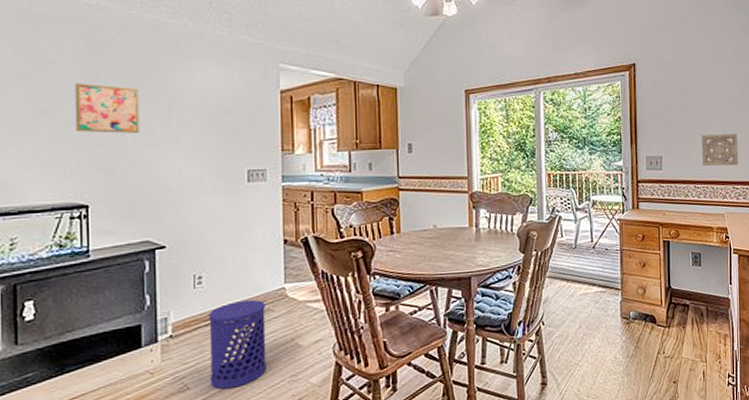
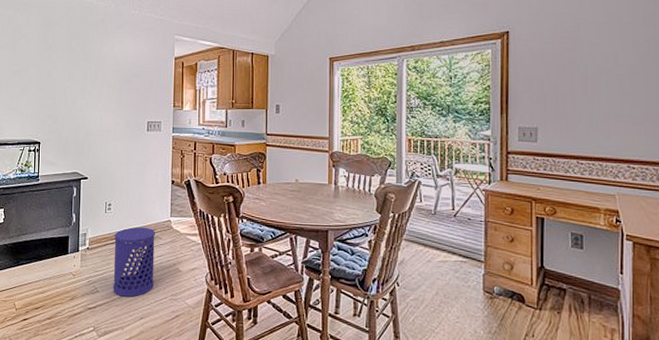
wall art: present [74,82,140,133] -> none [35,51,76,89]
wall ornament: present [701,134,738,166] -> none [588,107,636,143]

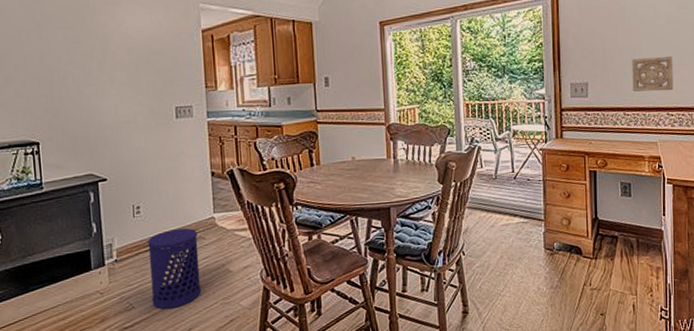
wall ornament: none [588,107,636,143] -> present [632,57,674,92]

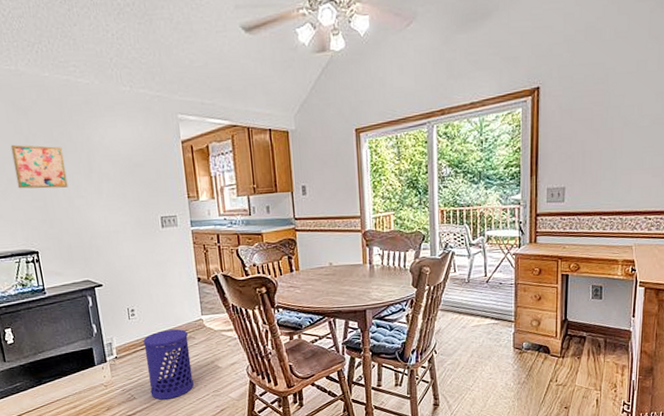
wall art: none [20,30,79,76] -> present [10,144,68,189]
wall ornament: present [632,57,674,92] -> none [611,159,655,196]

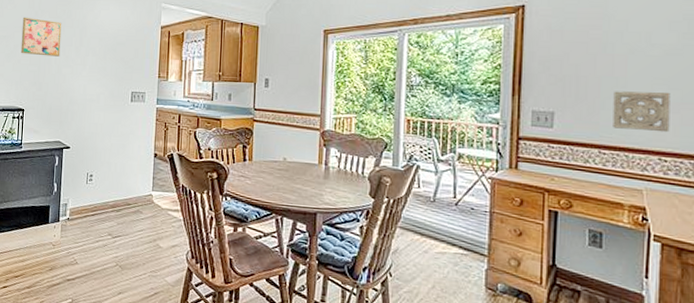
waste bin: present [143,329,194,400] -> none [92,199,136,271]
wall ornament: none [611,159,655,196] -> present [613,91,671,133]

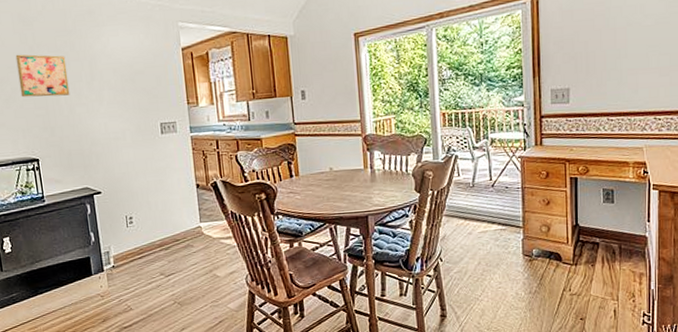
wall ornament: present [613,91,671,133] -> none [617,58,662,96]

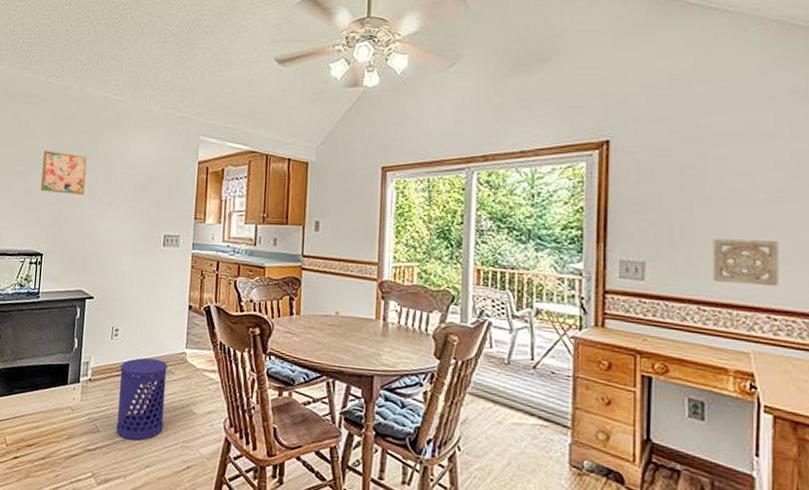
waste bin: none [141,237,192,311] -> present [116,358,167,441]
wall ornament: none [617,58,662,96] -> present [713,238,779,287]

